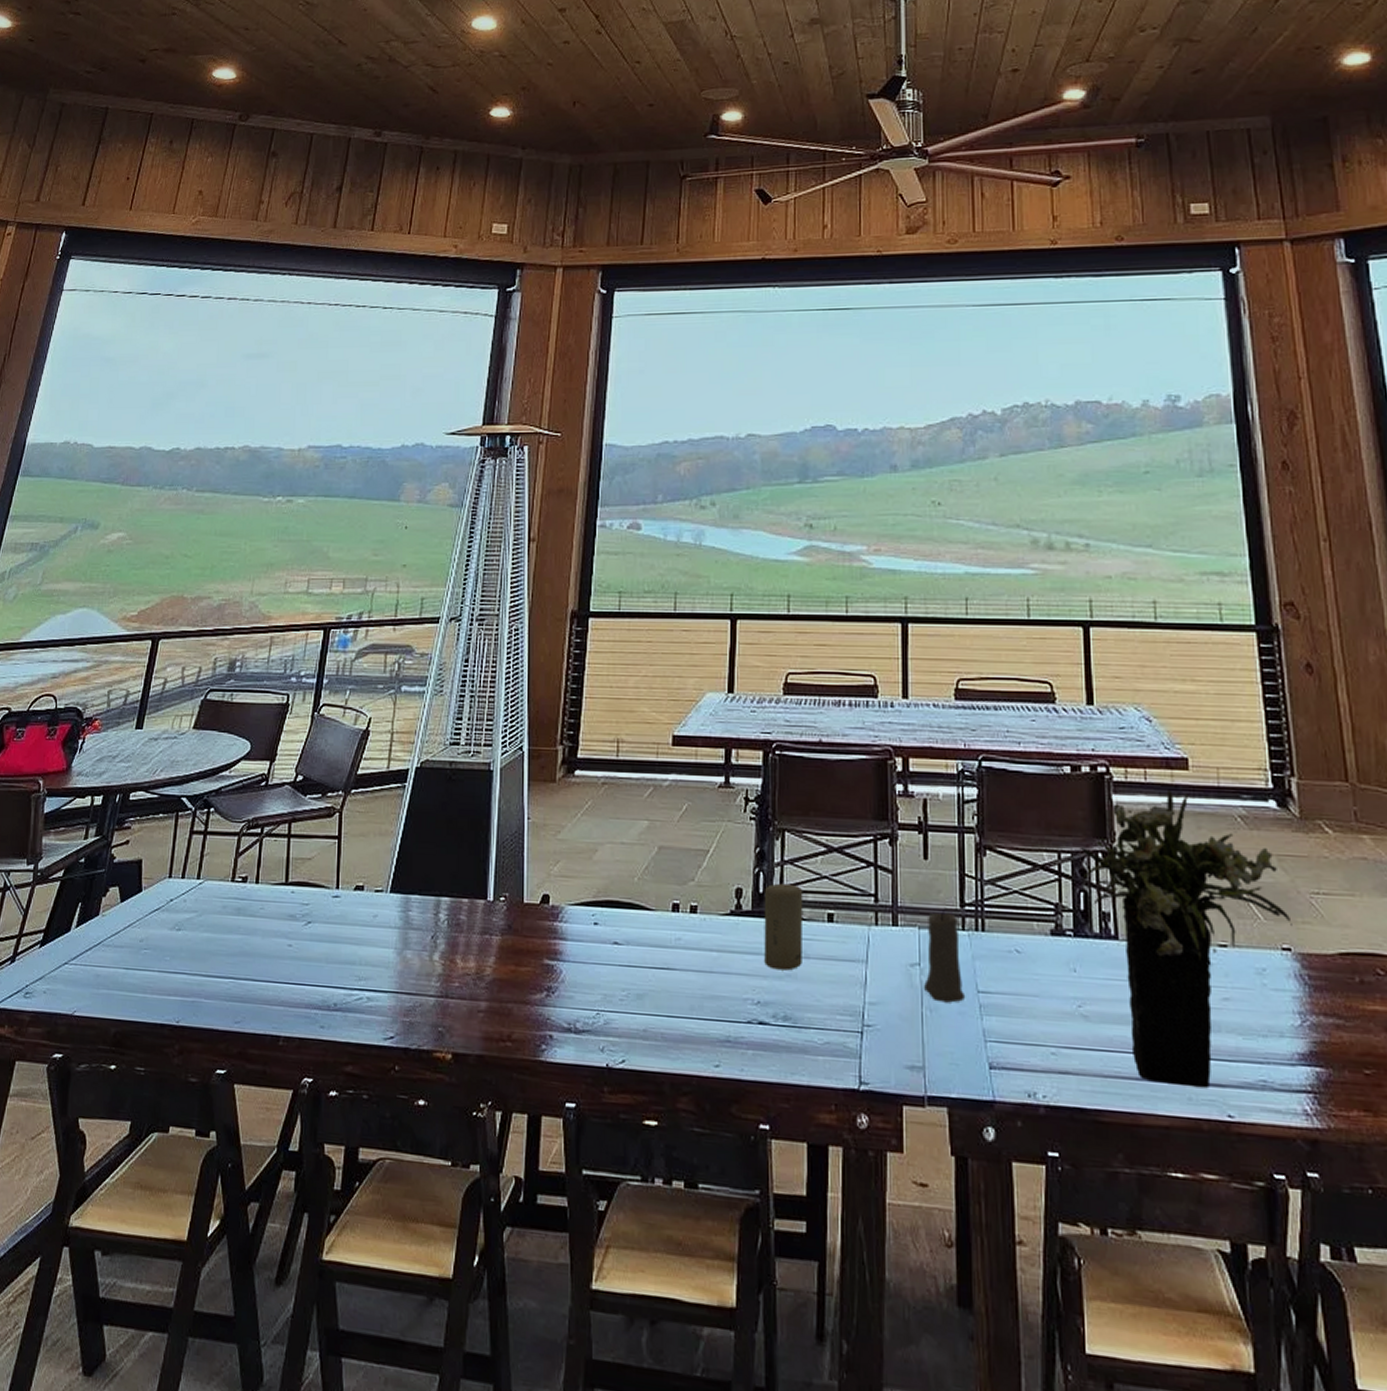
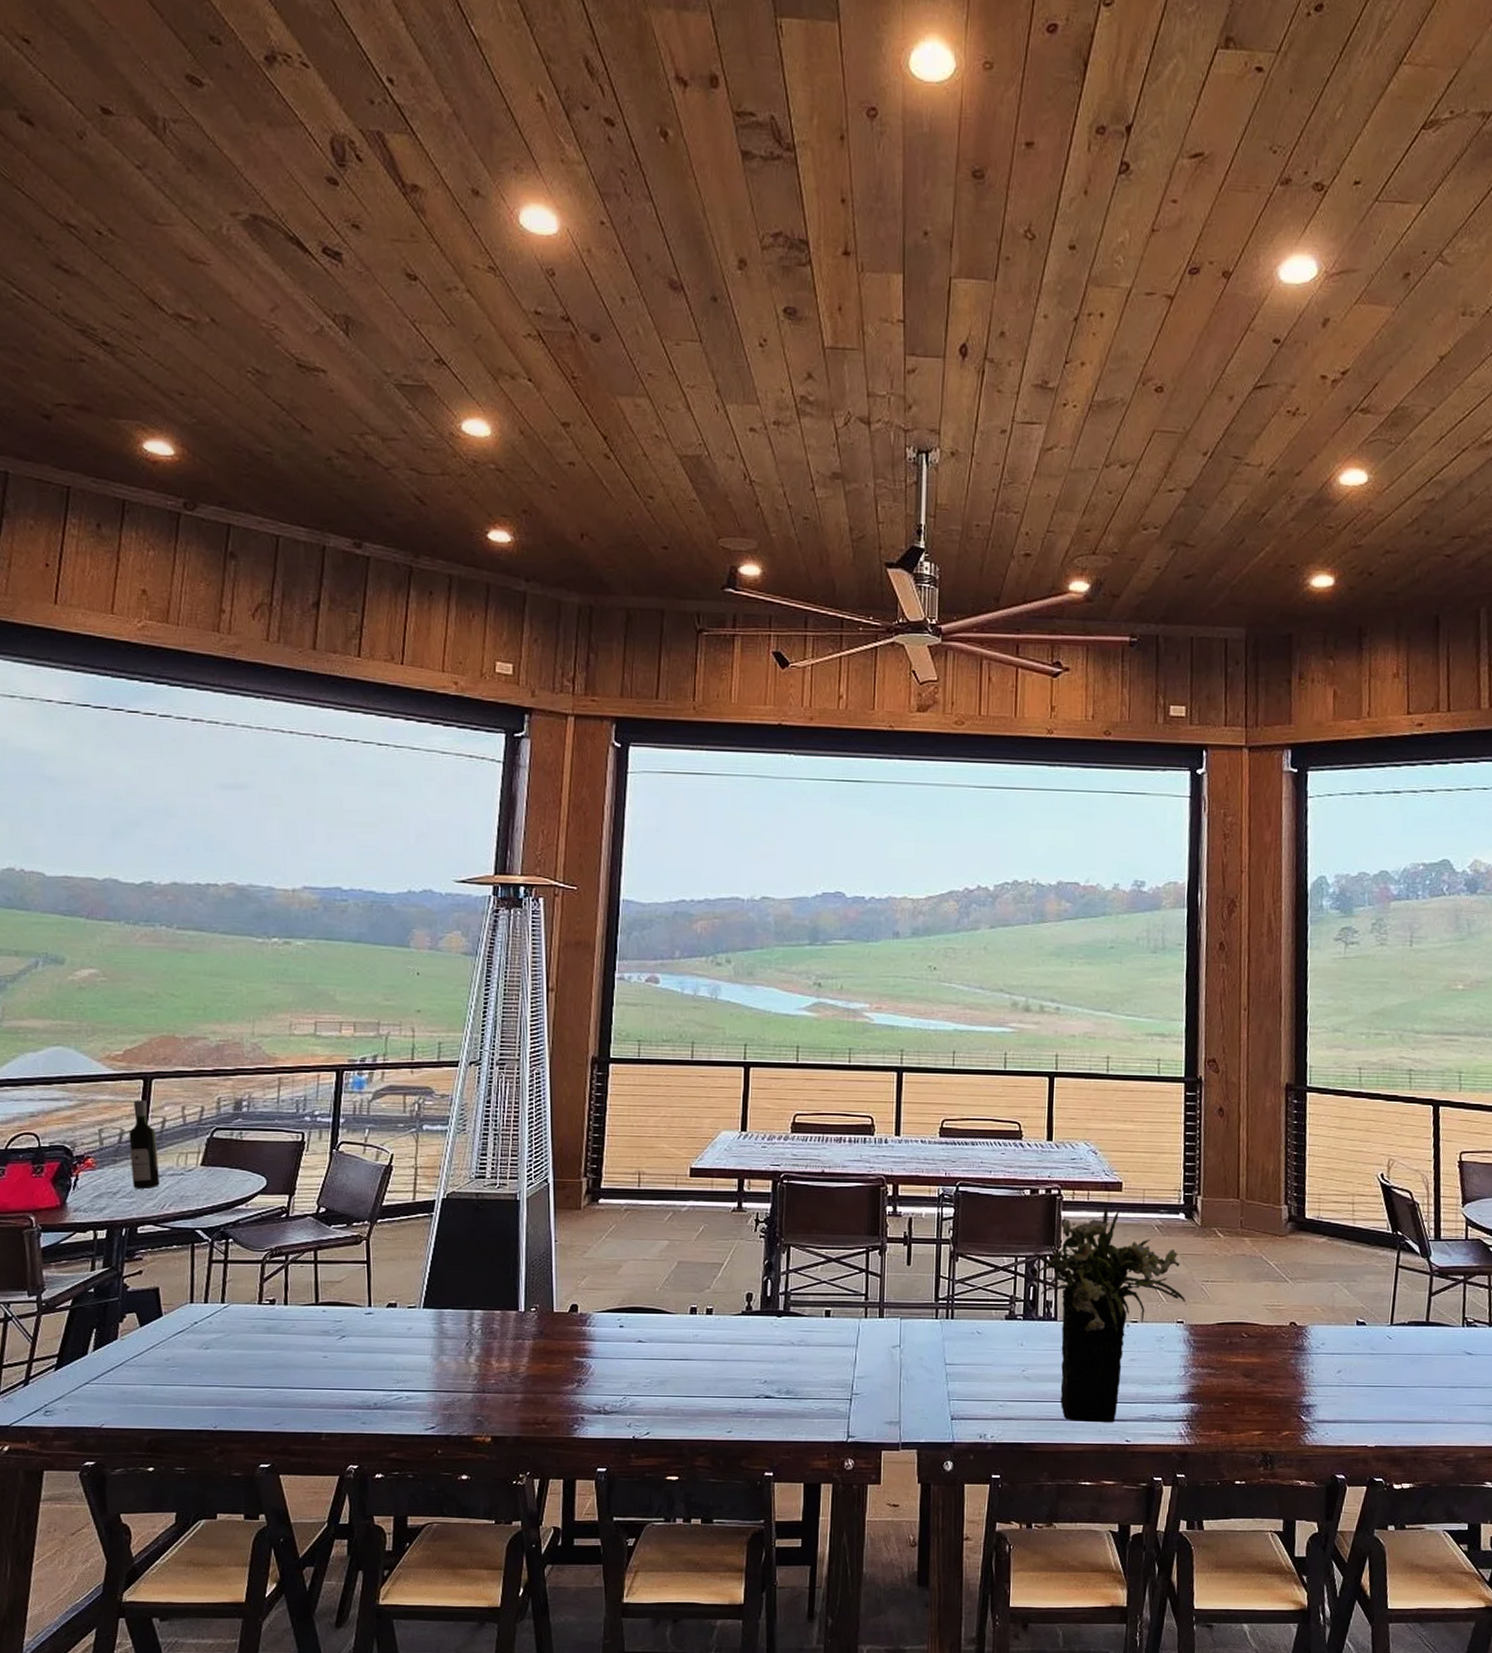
bottle: none [131,661,157,753] -> present [128,1100,160,1189]
candle: present [764,883,803,971] -> none [771,1288,805,1356]
candle: present [924,908,966,1003] -> none [903,1302,936,1374]

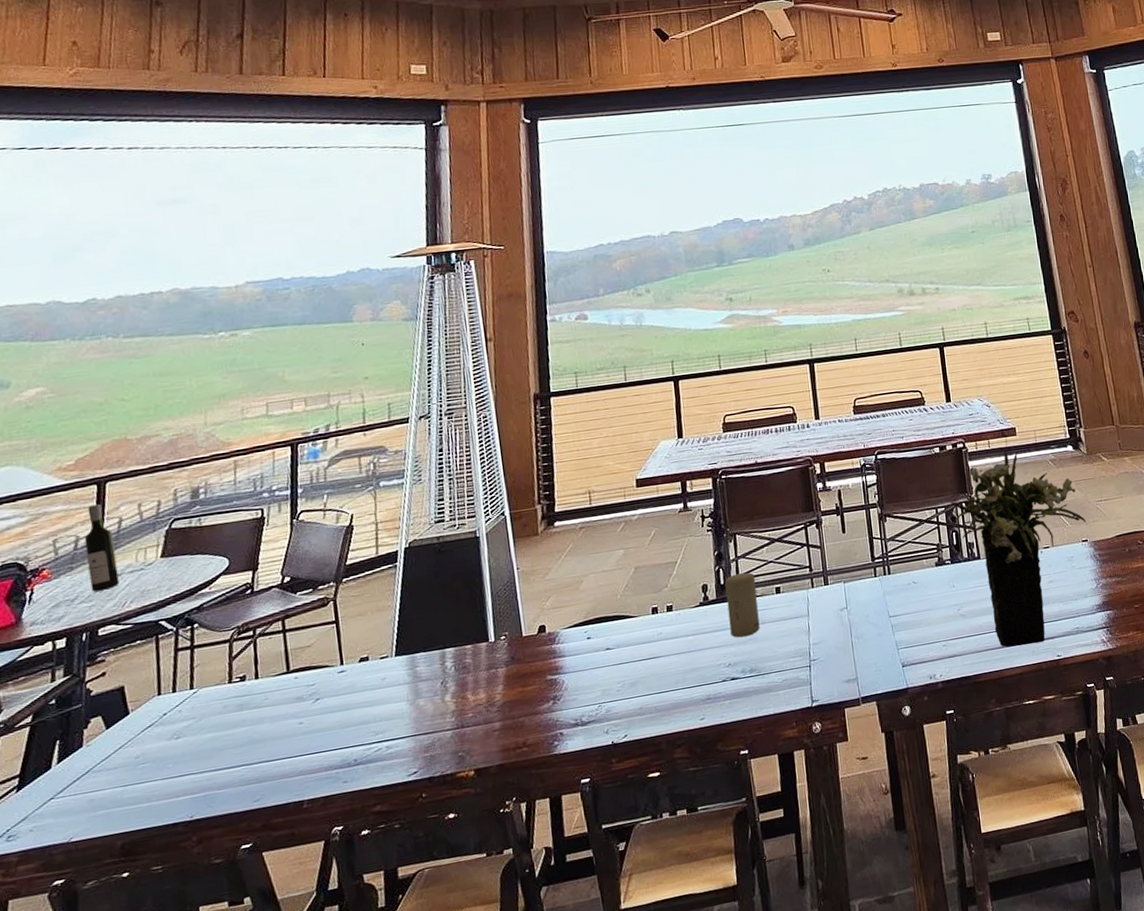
candle: none [771,1288,805,1356] -> present [724,572,760,638]

